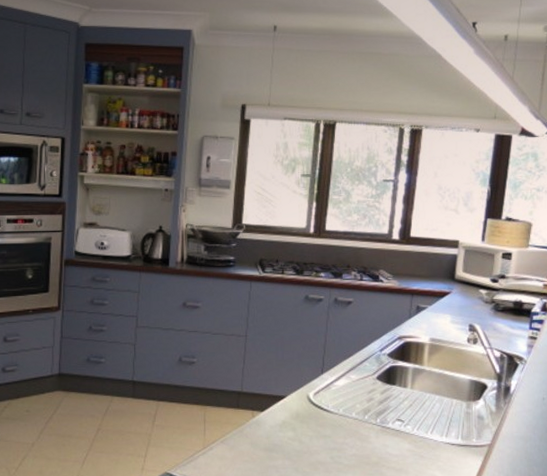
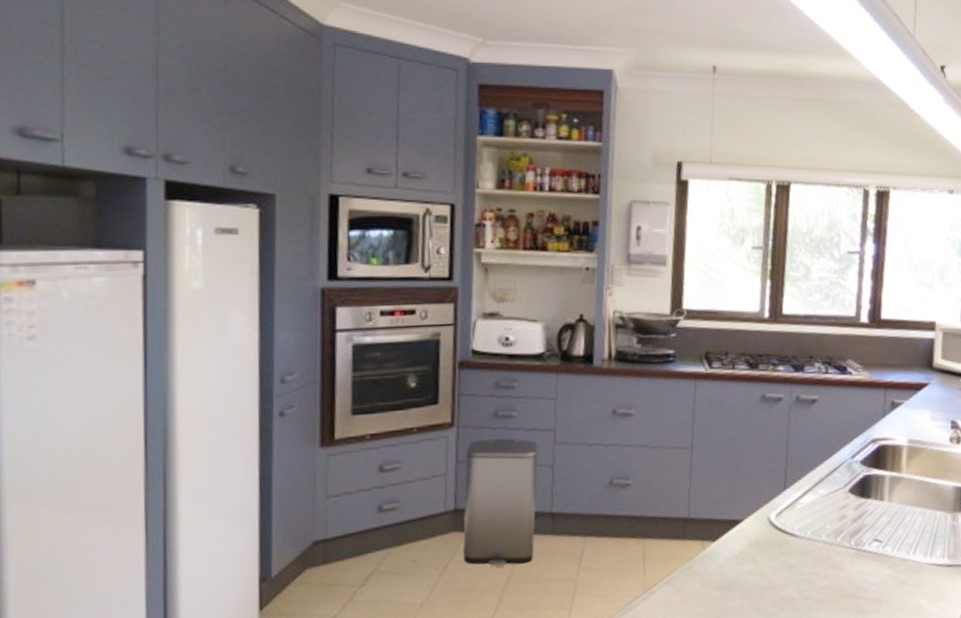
pedal bin: none [65,321,123,420] -> present [463,439,538,567]

